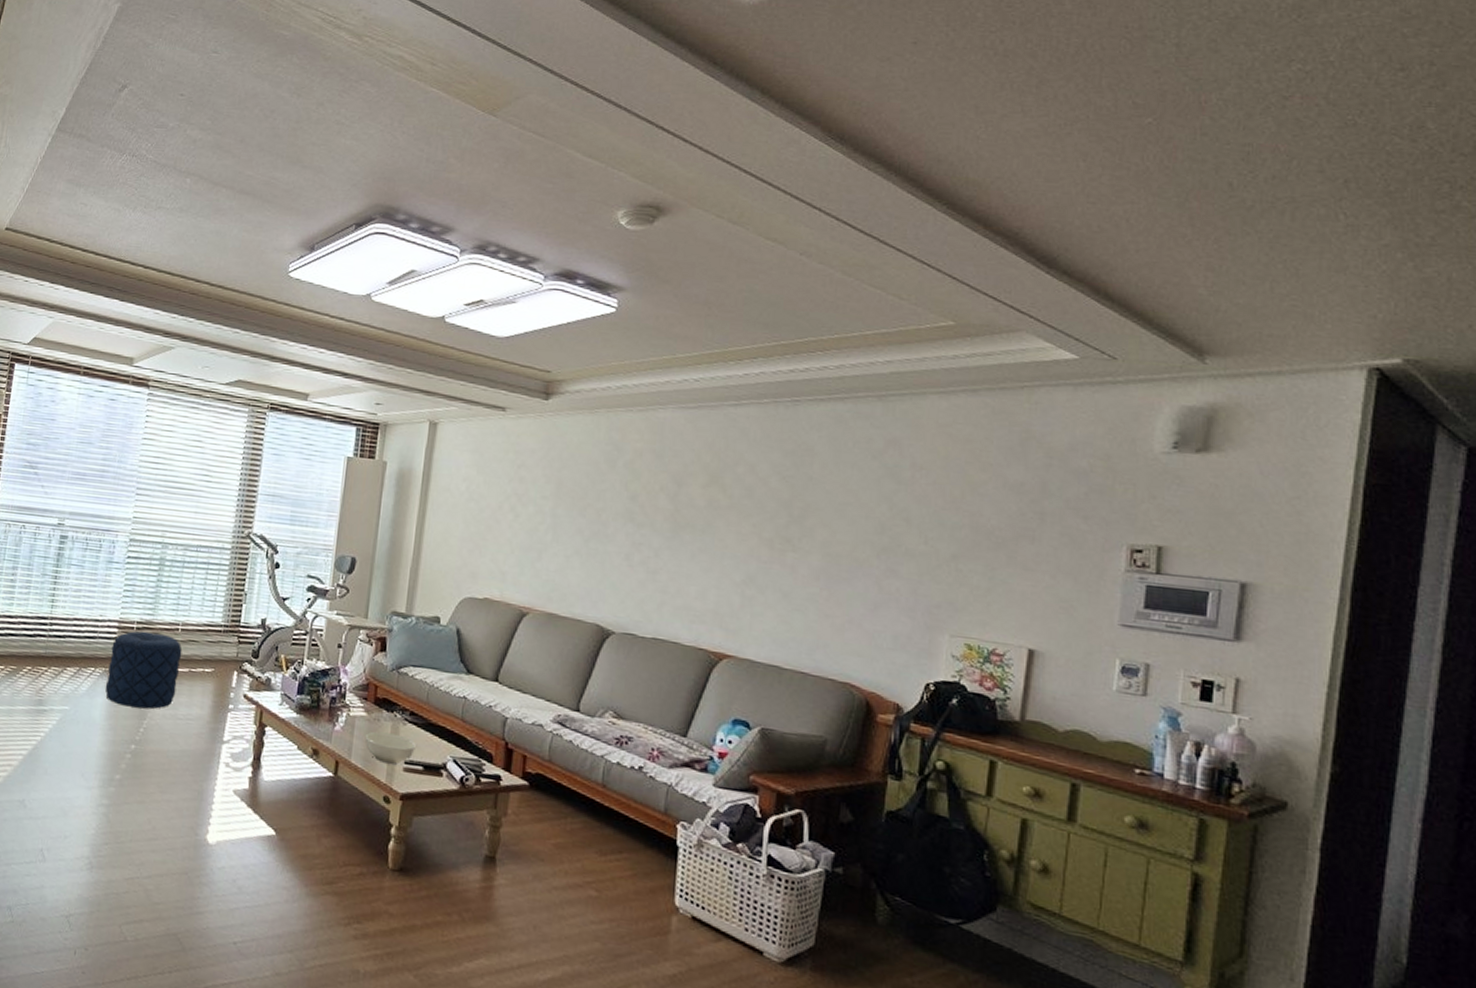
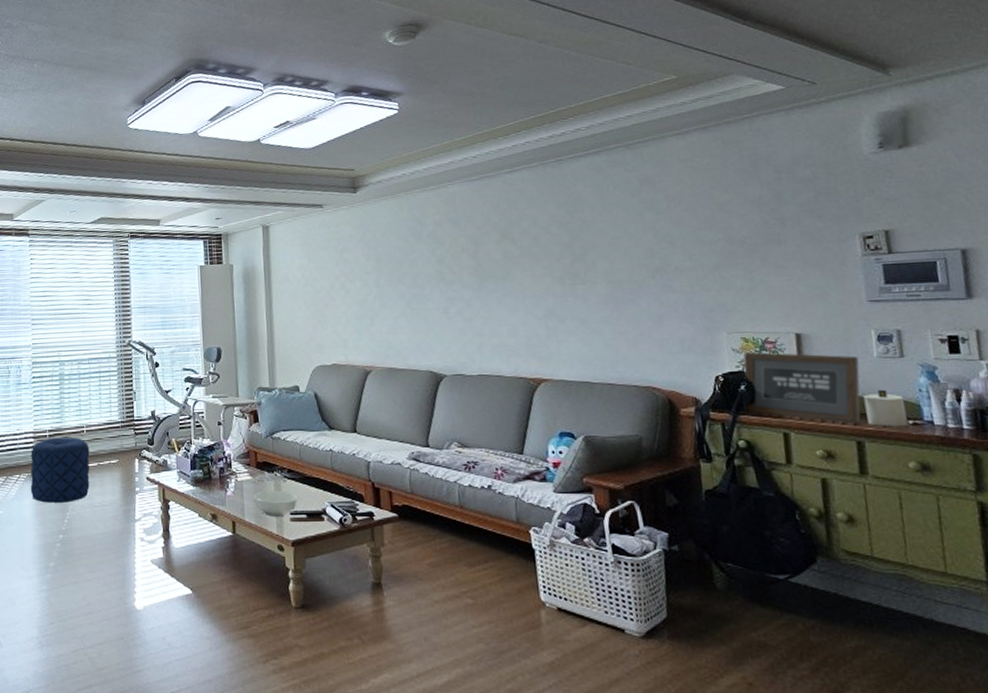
picture frame: none [951,662,1095,764] -> present [743,352,861,424]
candle: none [1089,728,1136,775] -> present [863,389,908,427]

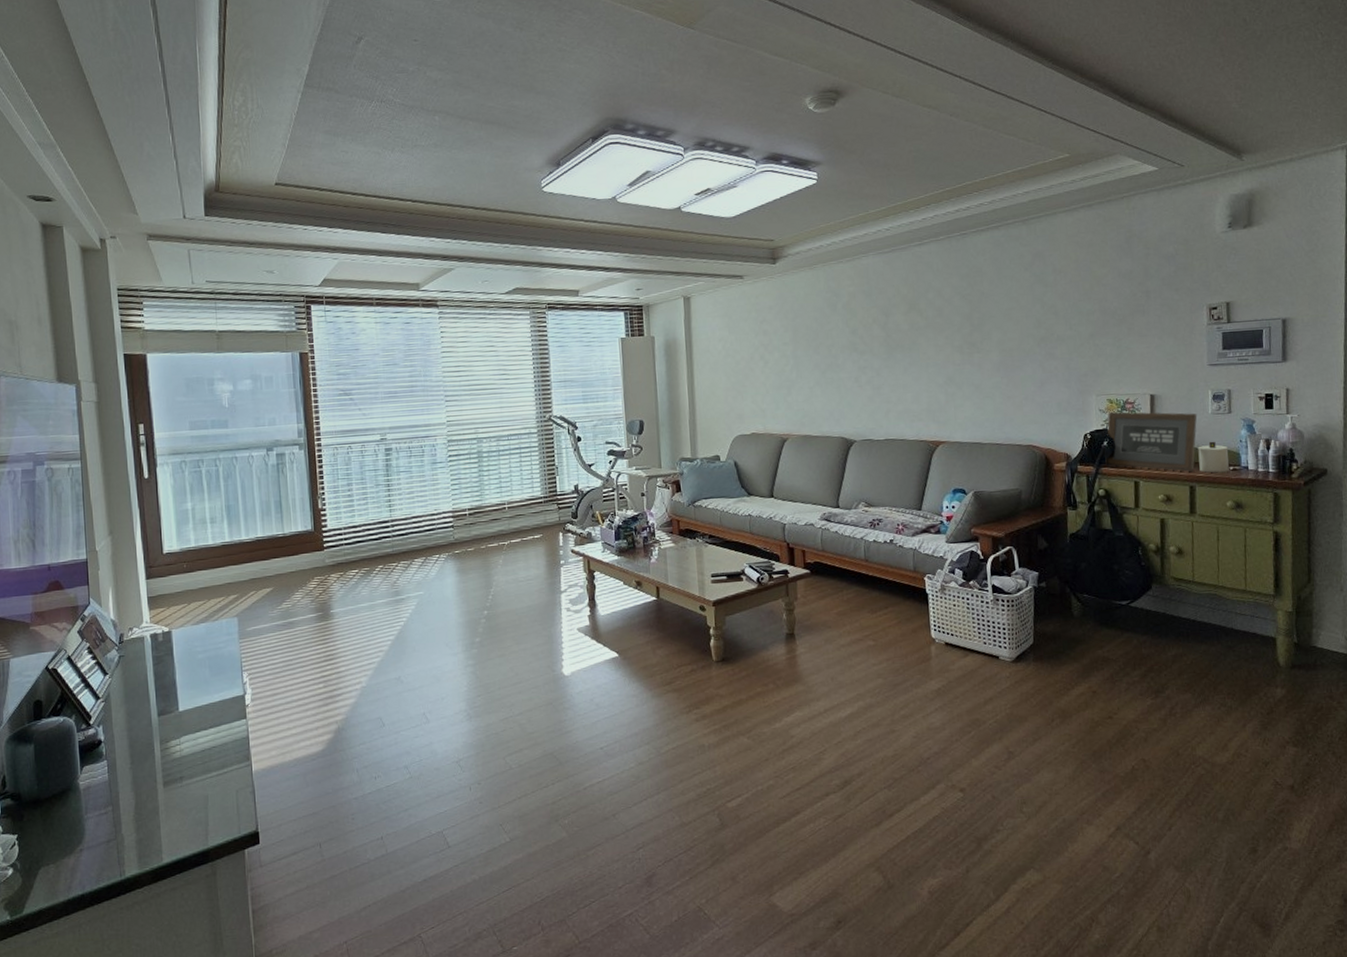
pouf: present [30,437,90,503] -> none [450,514,514,581]
bowl: present [253,490,298,517] -> none [676,555,719,580]

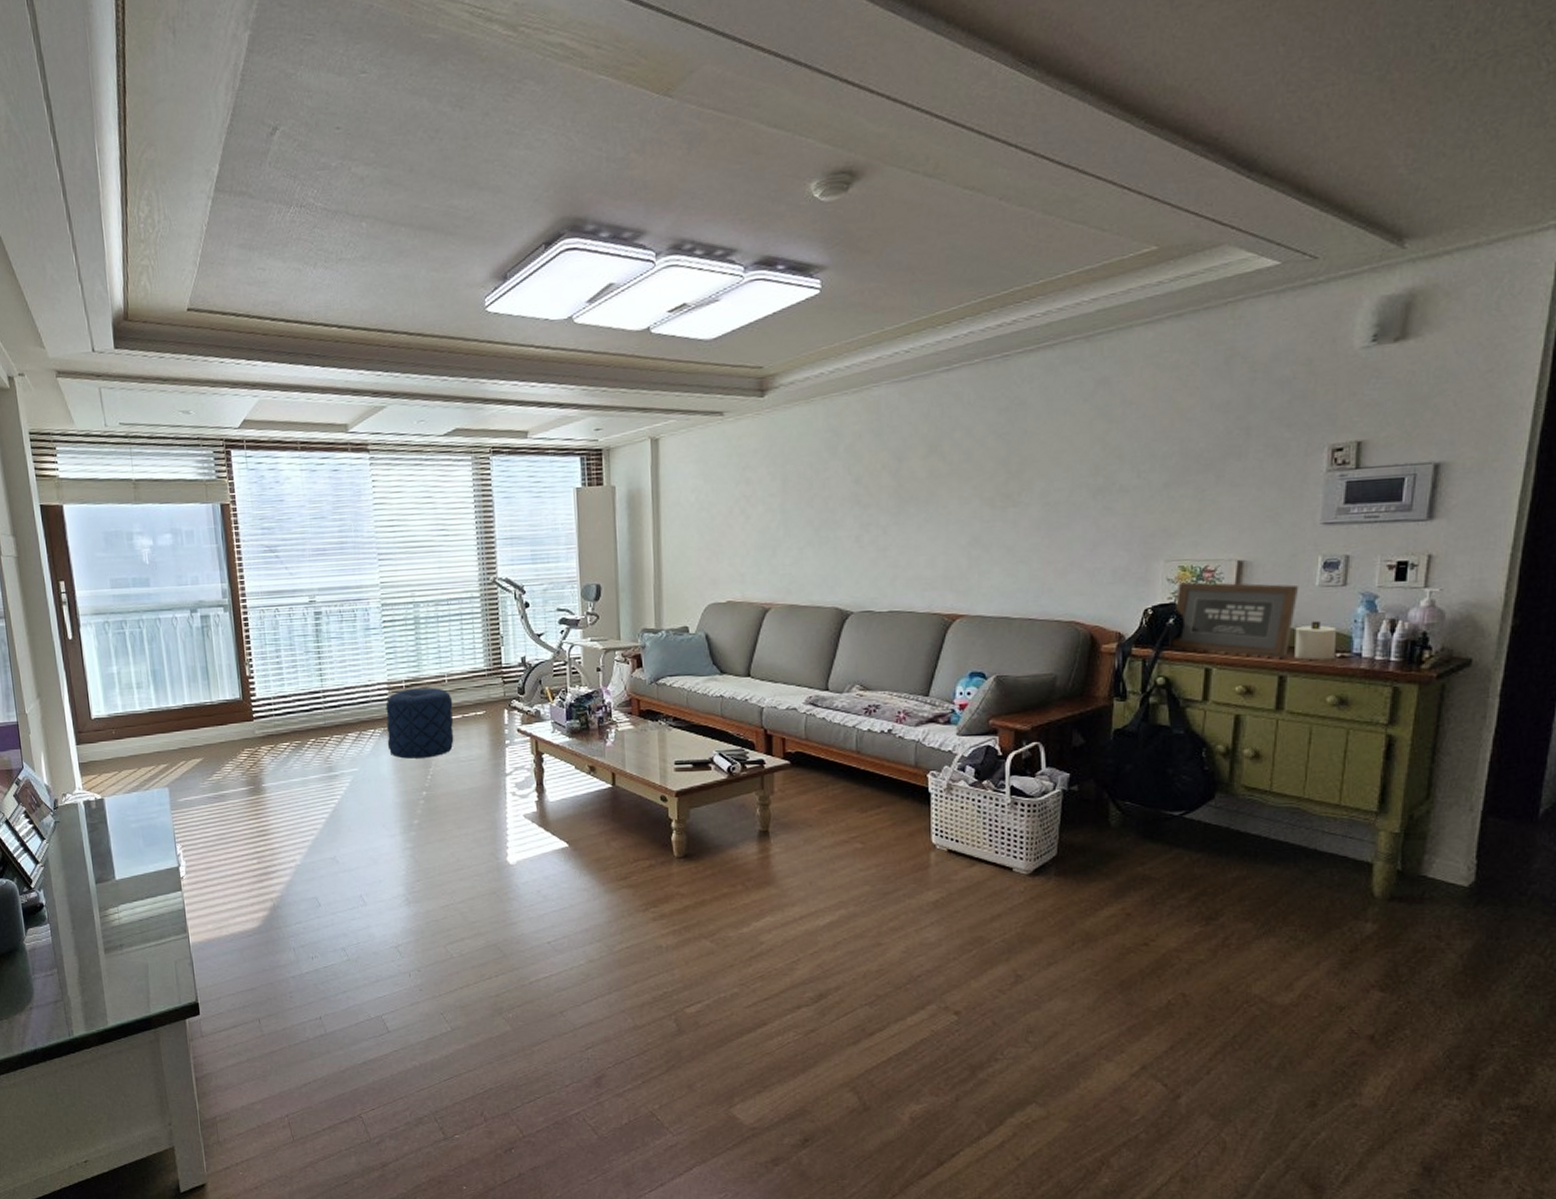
pouf: none [450,514,514,581] -> present [385,687,454,759]

